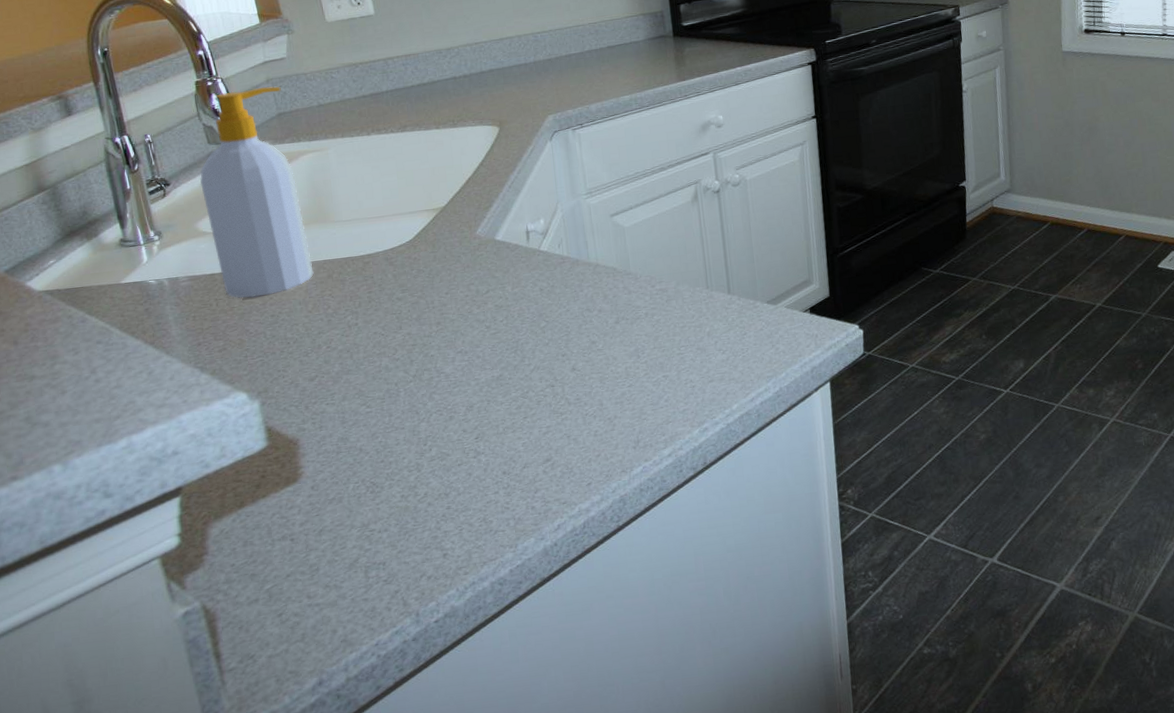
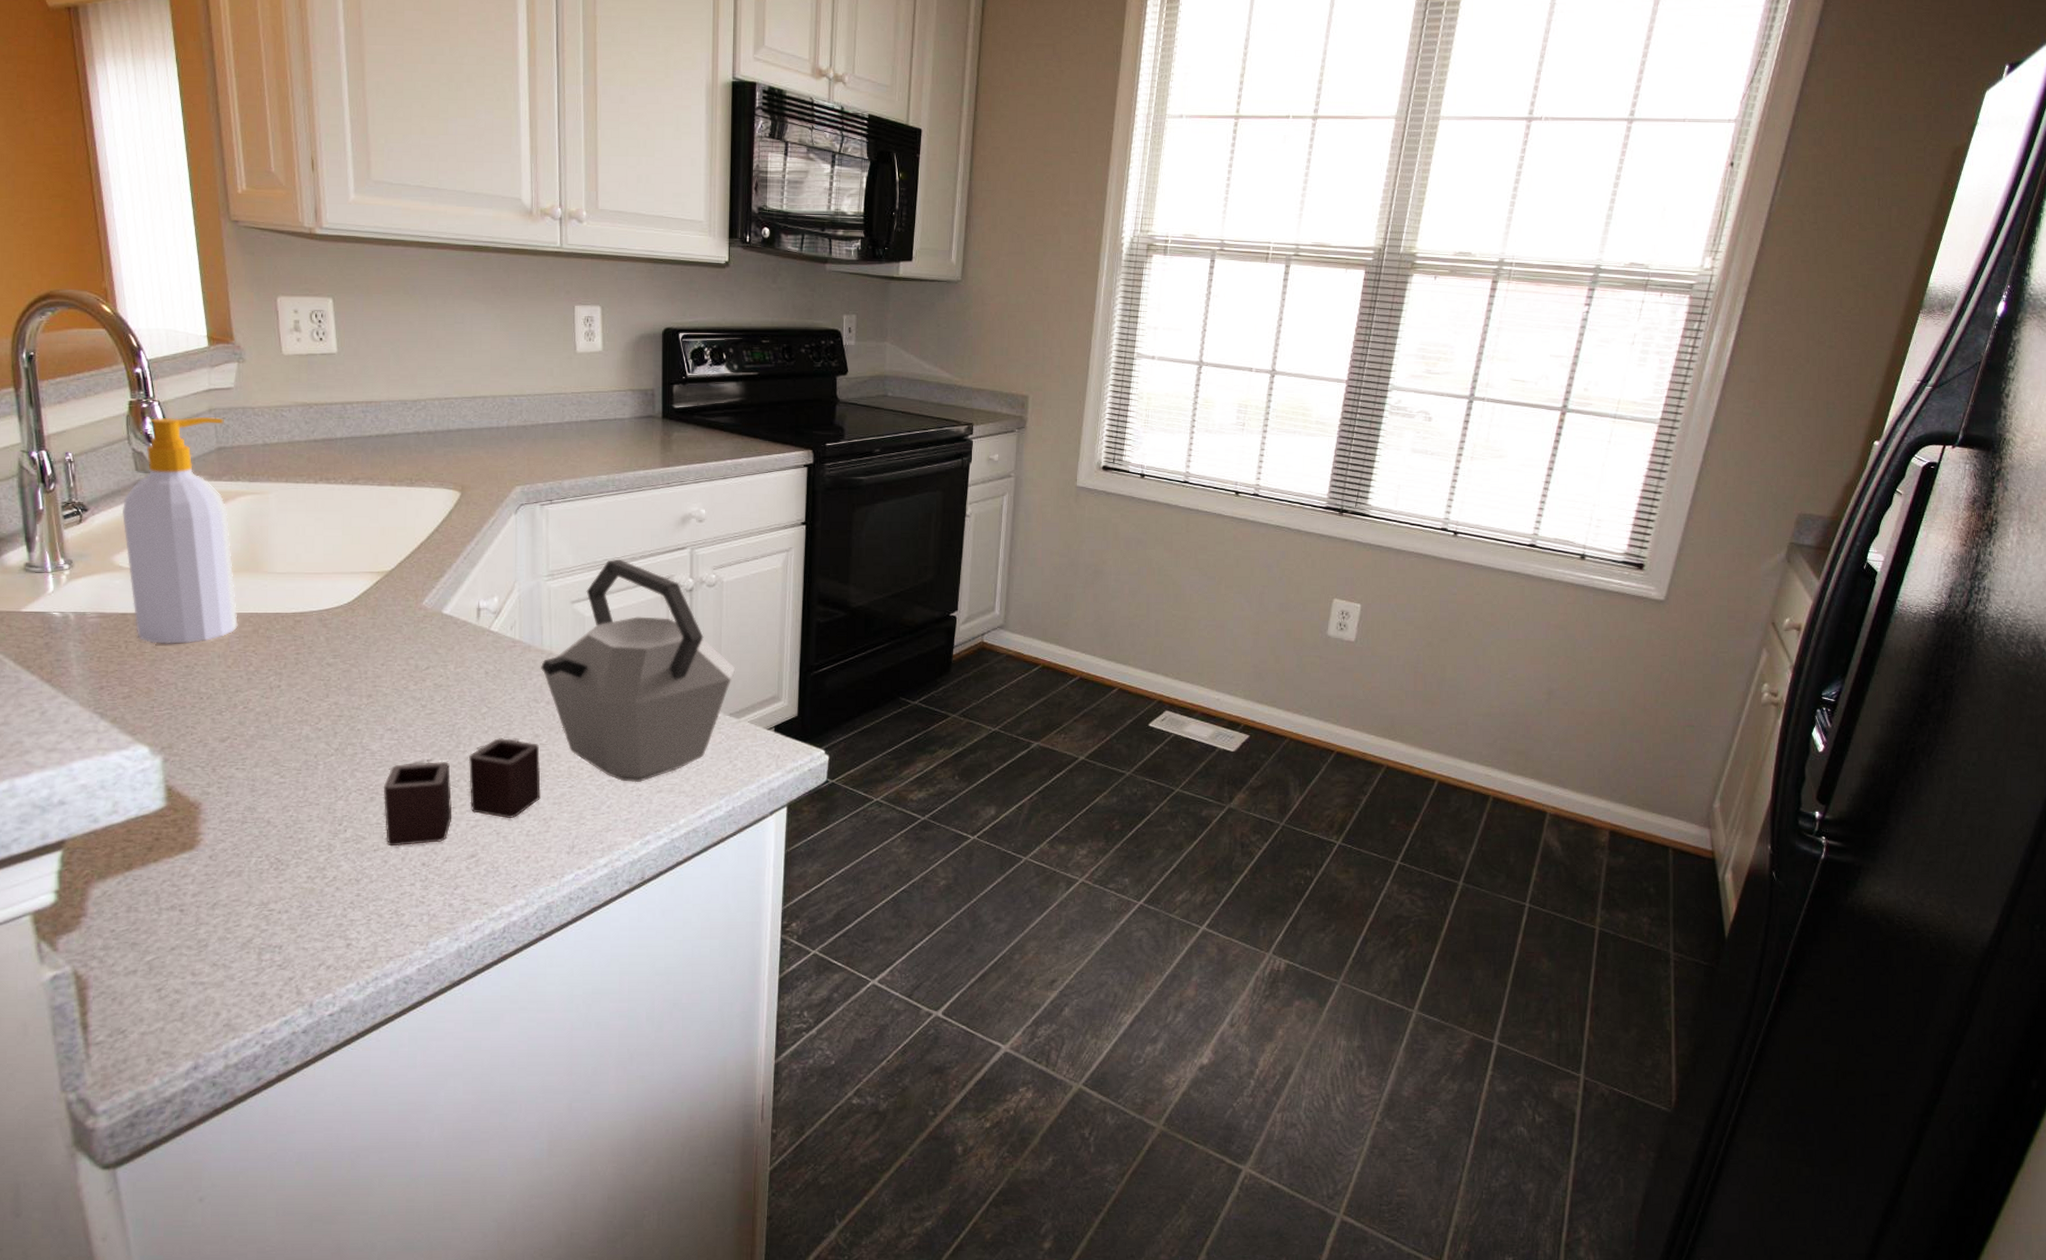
kettle: none [460,170,768,460] -> present [383,558,736,847]

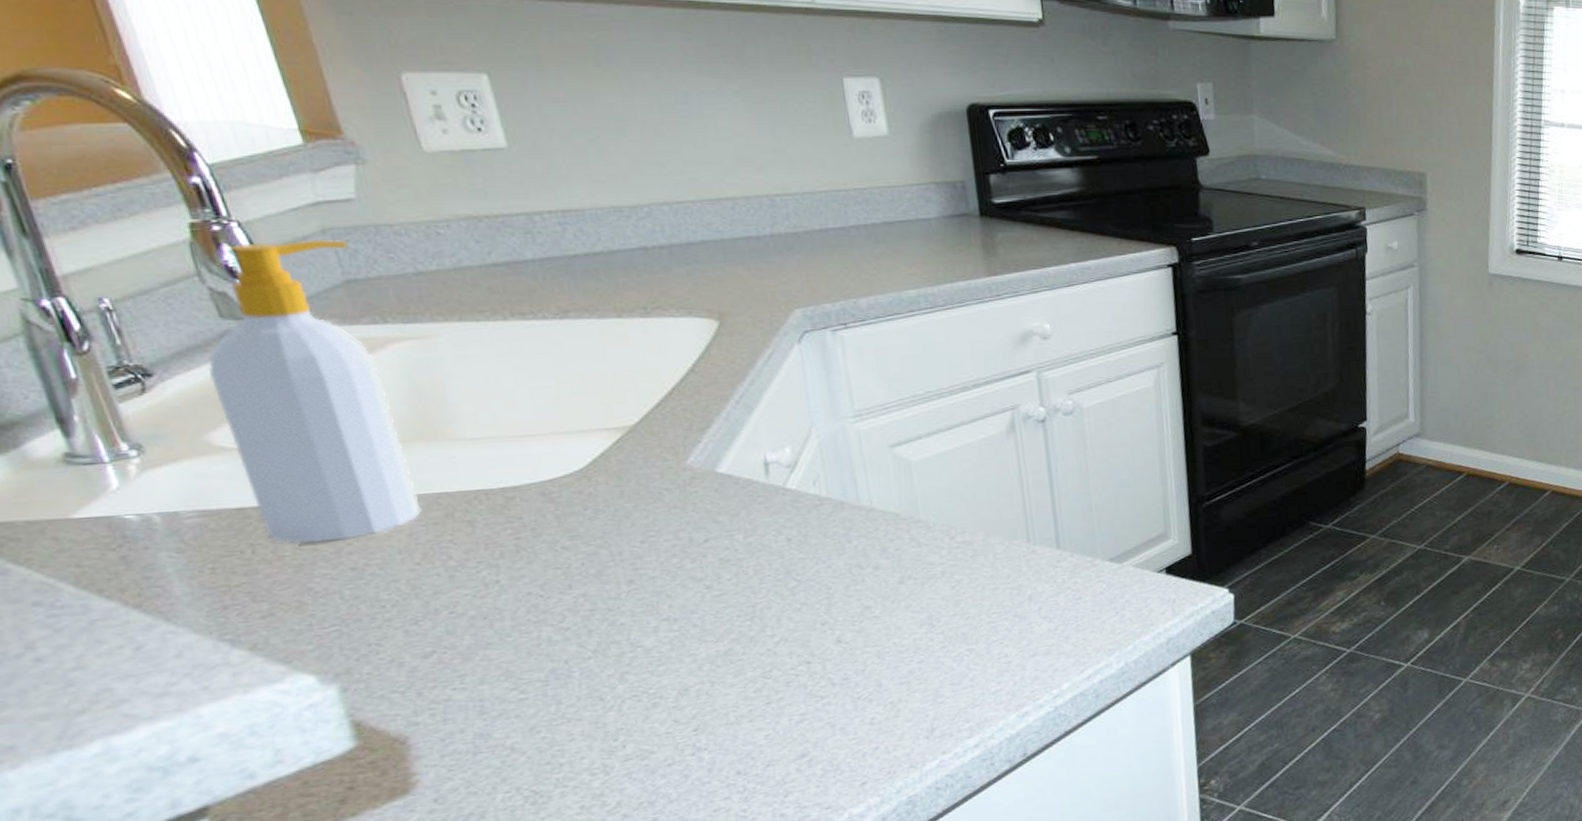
kettle: present [383,558,736,847] -> none [668,389,1111,758]

